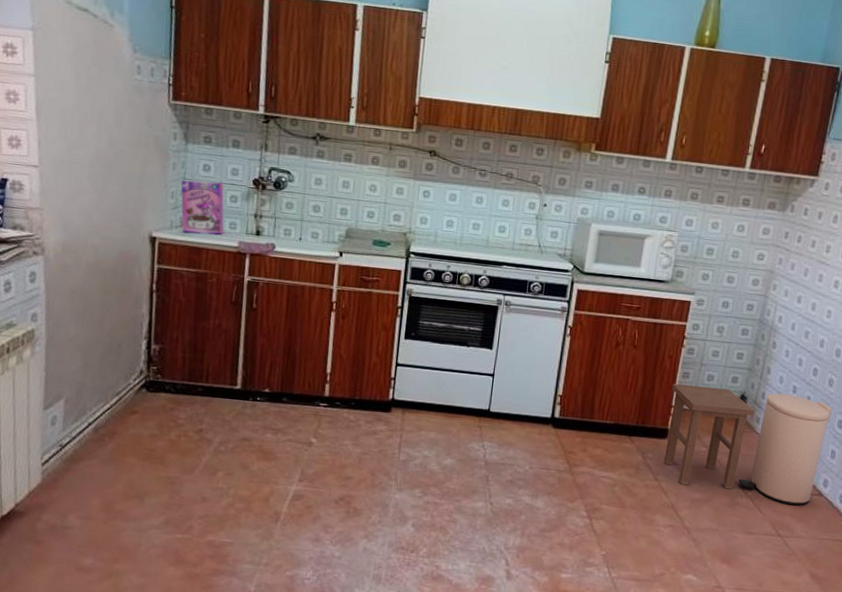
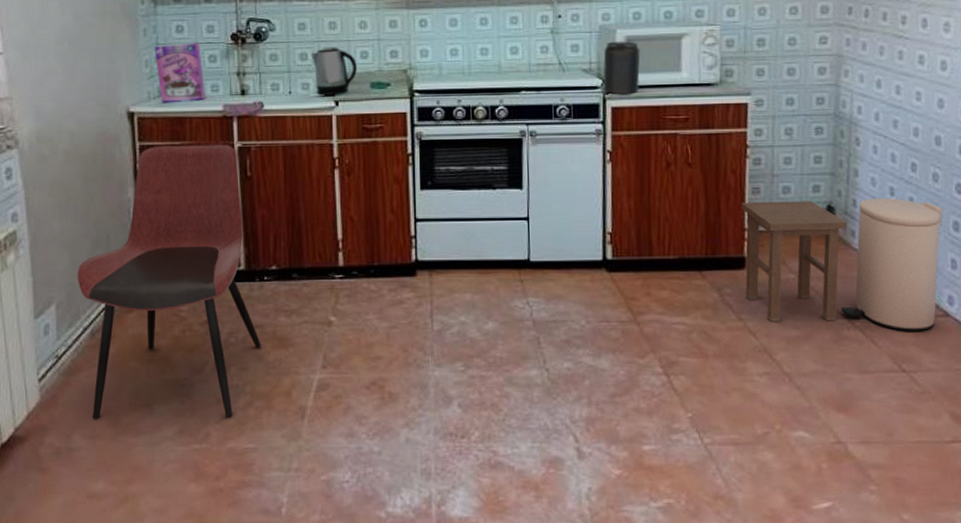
dining chair: none [87,270,248,515] -> present [77,144,261,419]
kettle: none [323,203,363,248] -> present [311,46,357,97]
soda can: none [573,233,609,282] -> present [603,41,641,96]

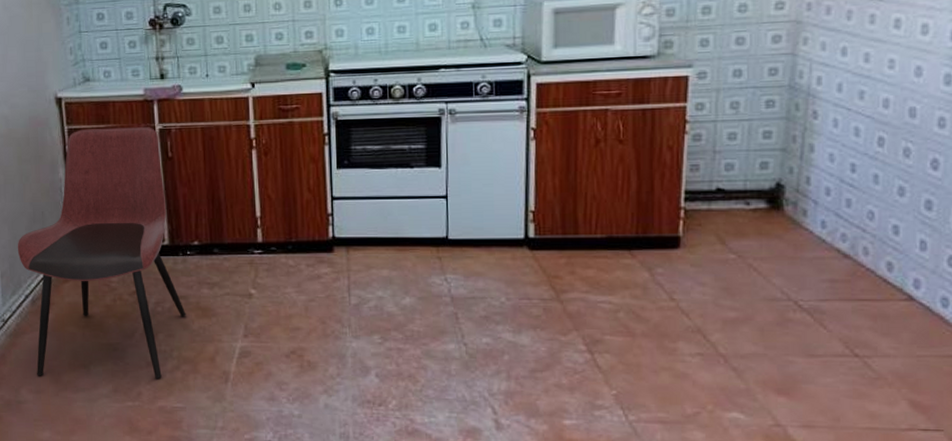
cereal box: present [154,42,206,103] -> none [77,28,128,89]
kettle: present [311,46,357,97] -> none [227,29,272,79]
soda can: present [603,41,641,96] -> none [527,13,569,72]
stool: present [742,201,847,322] -> none [678,178,798,303]
pedal bin: present [841,198,943,332] -> none [786,175,913,316]

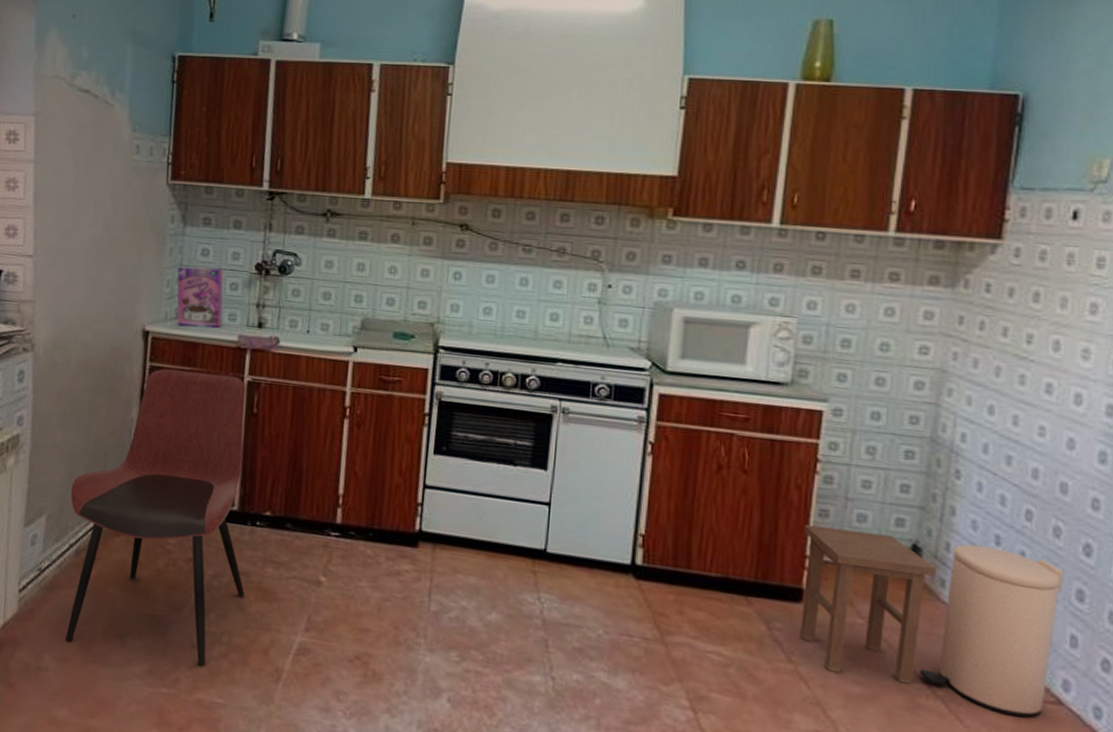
cereal box: none [77,28,128,89] -> present [177,266,224,328]
stool: none [678,178,798,303] -> present [800,524,935,685]
pedal bin: none [786,175,913,316] -> present [919,544,1063,718]

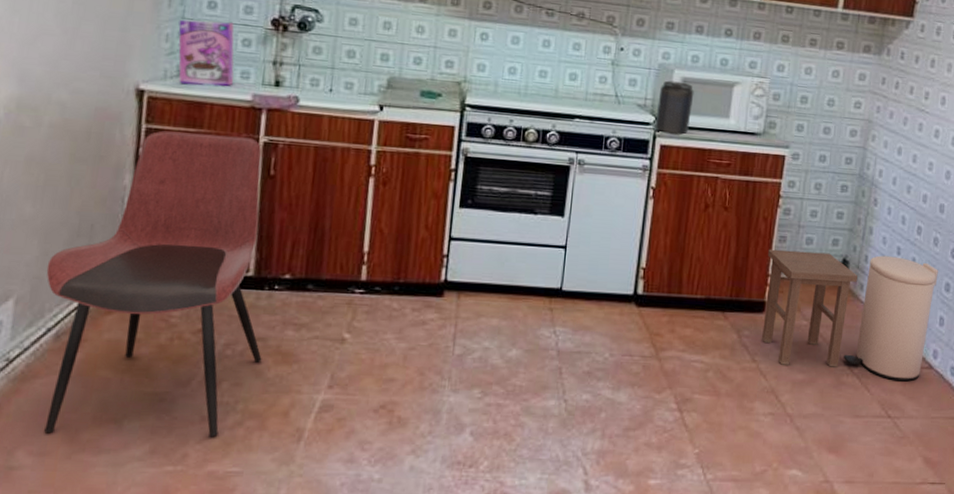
soda can: none [651,320,699,384] -> present [655,80,694,136]

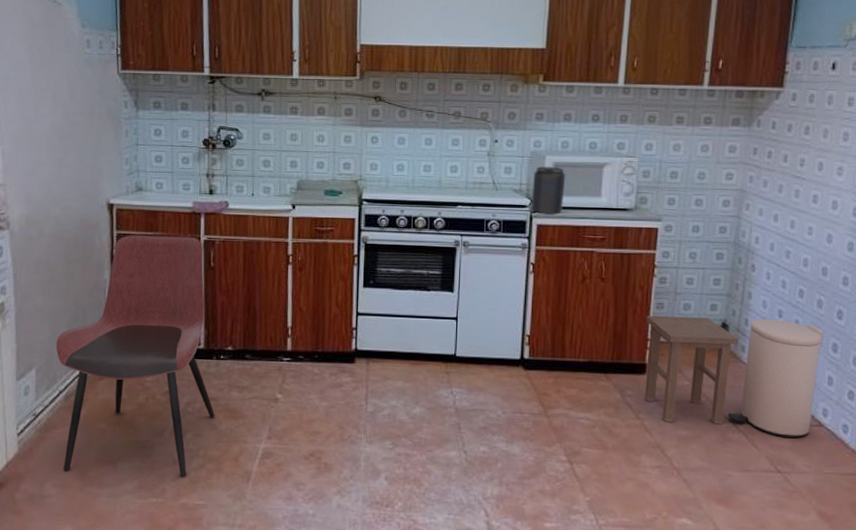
cereal box: present [178,19,234,86] -> none [134,144,178,198]

